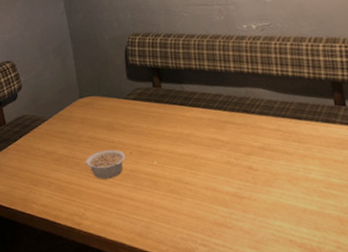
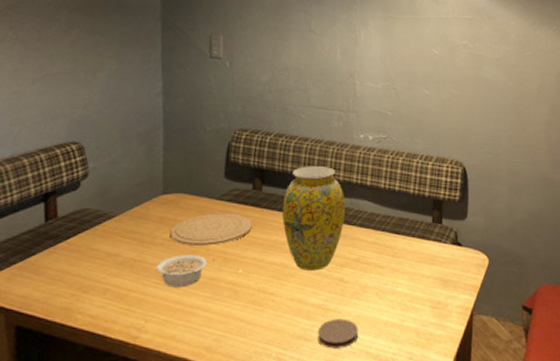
plate: none [91,110,159,142] -> present [170,213,253,246]
vase: none [181,59,244,160] -> present [282,166,346,271]
coaster: none [237,206,278,236] -> present [318,318,358,349]

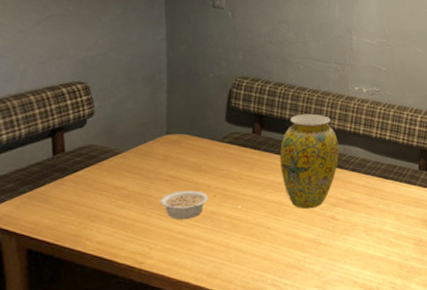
plate: present [170,213,253,246] -> none [173,153,252,183]
coaster: present [318,318,358,349] -> none [310,251,347,277]

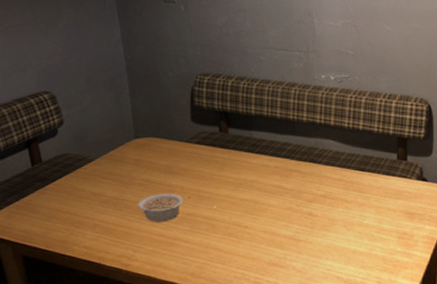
vase: present [279,114,340,209] -> none [249,108,311,206]

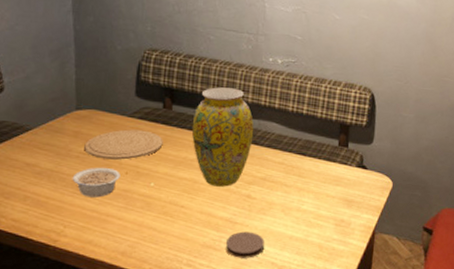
plate: none [146,155,222,185] -> present [84,129,163,160]
vase: none [249,108,311,206] -> present [191,87,254,187]
coaster: none [291,248,329,274] -> present [226,231,264,258]

